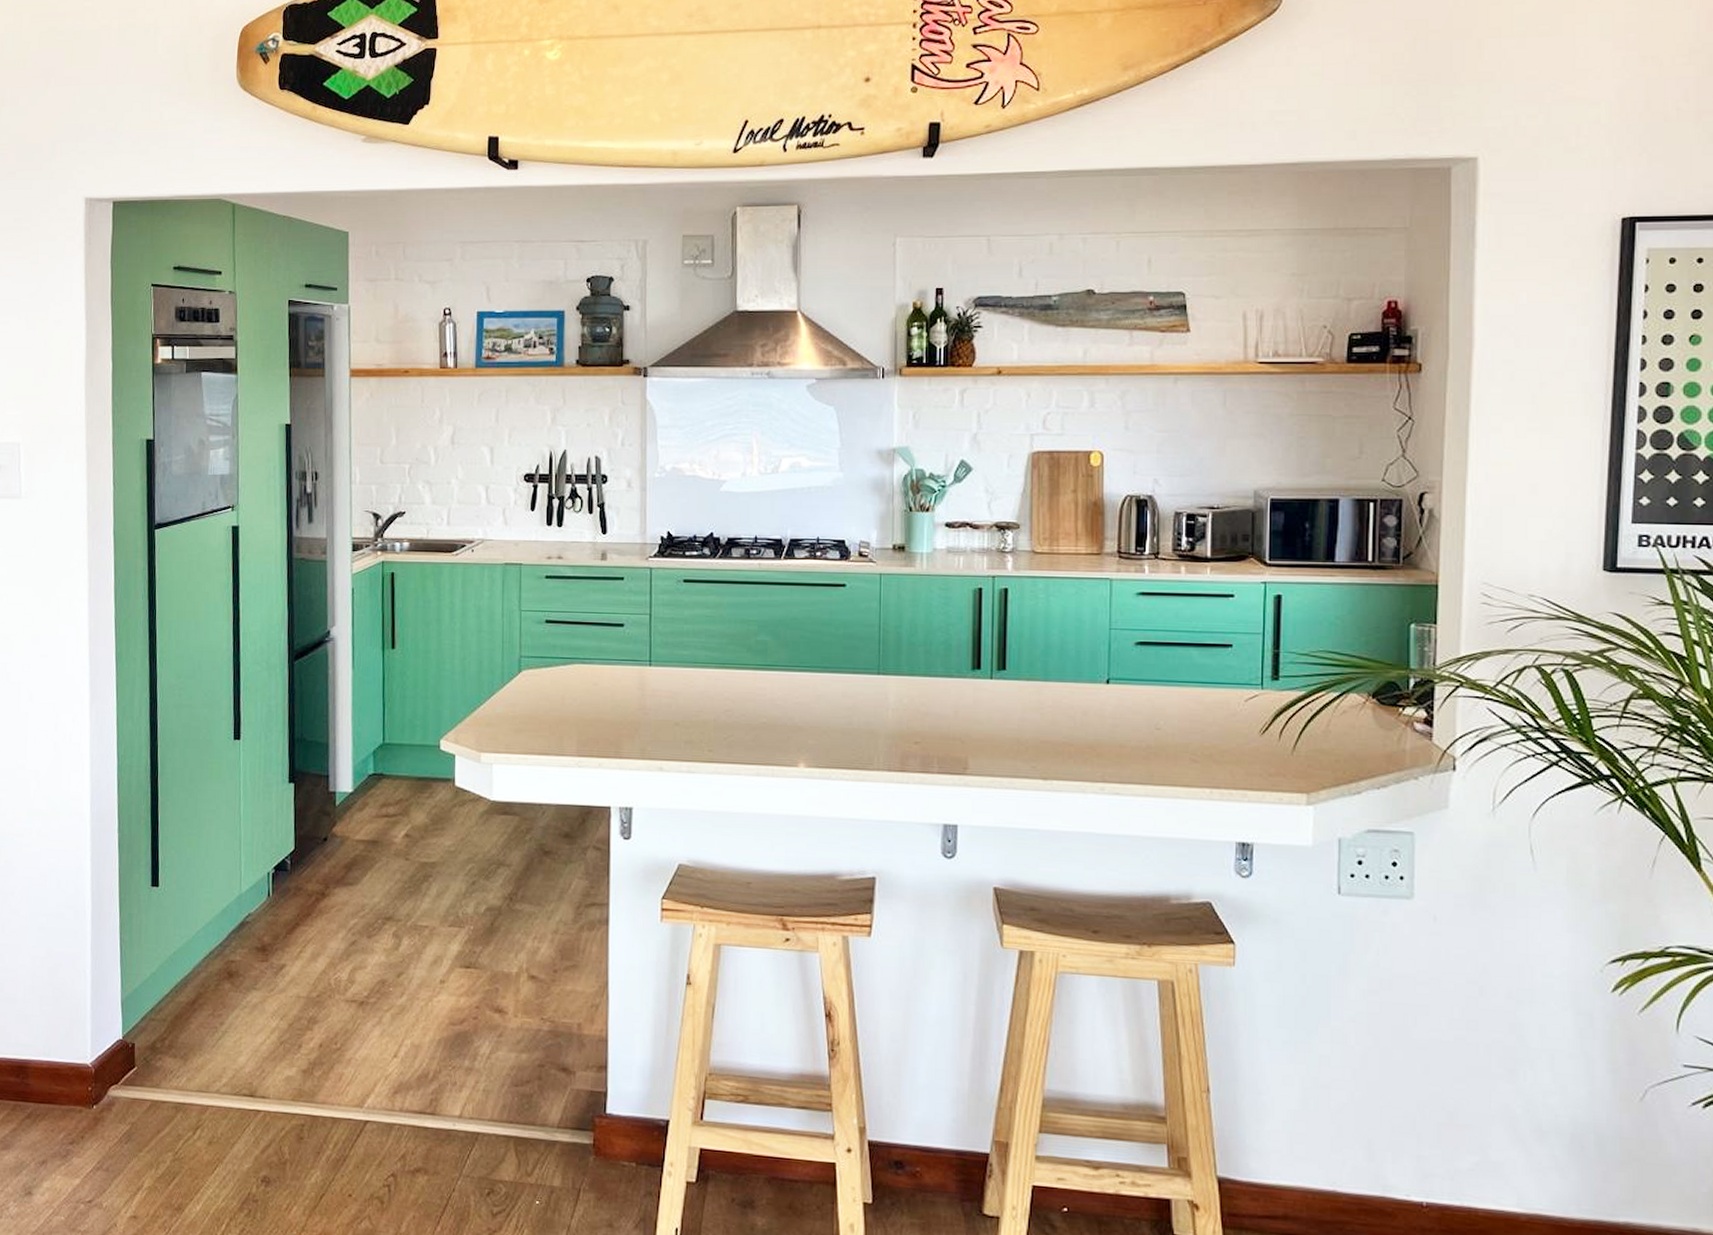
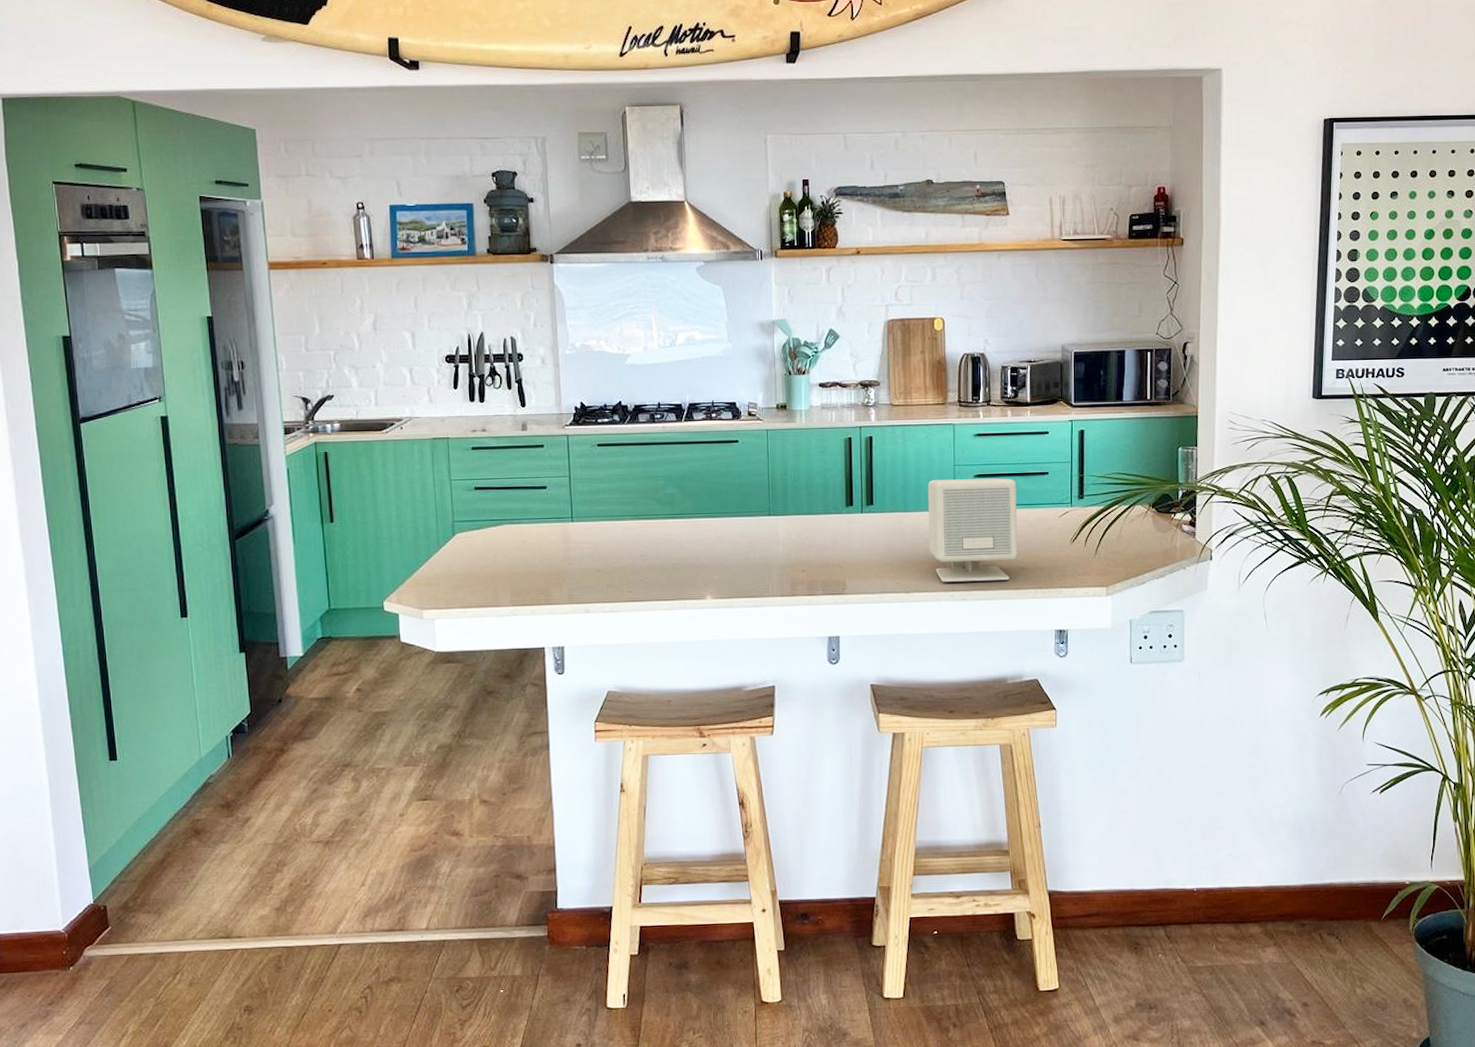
speaker: none [1074,645,1190,775] -> present [927,478,1018,583]

